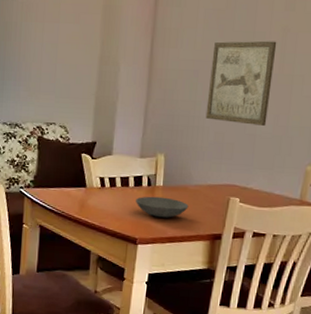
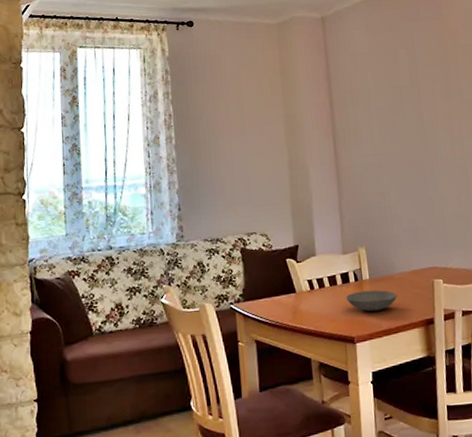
wall art: present [205,41,277,126] -> none [390,128,452,208]

